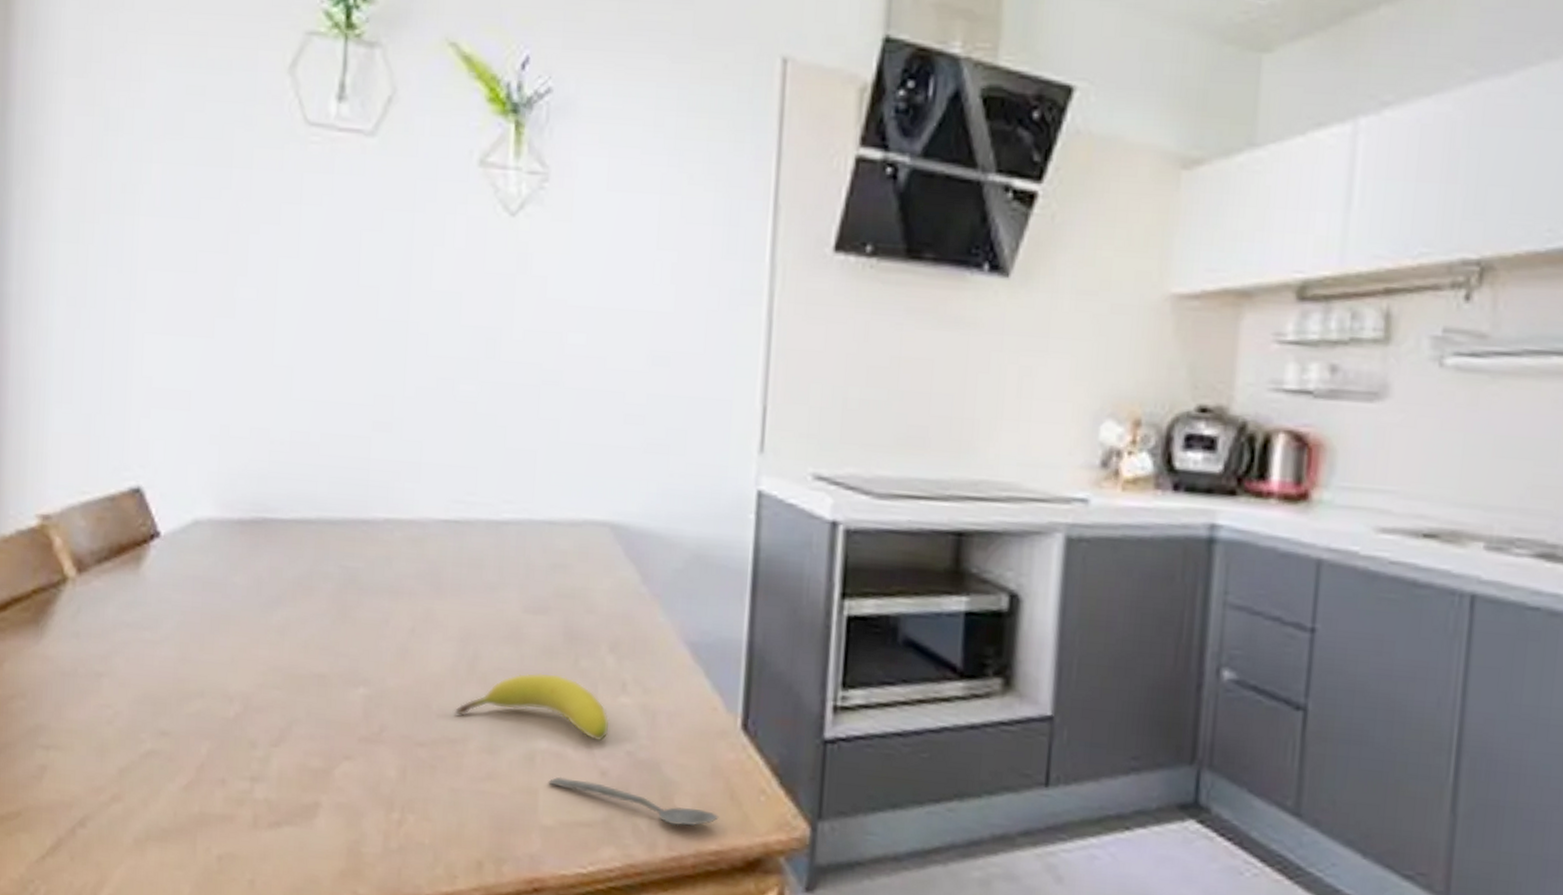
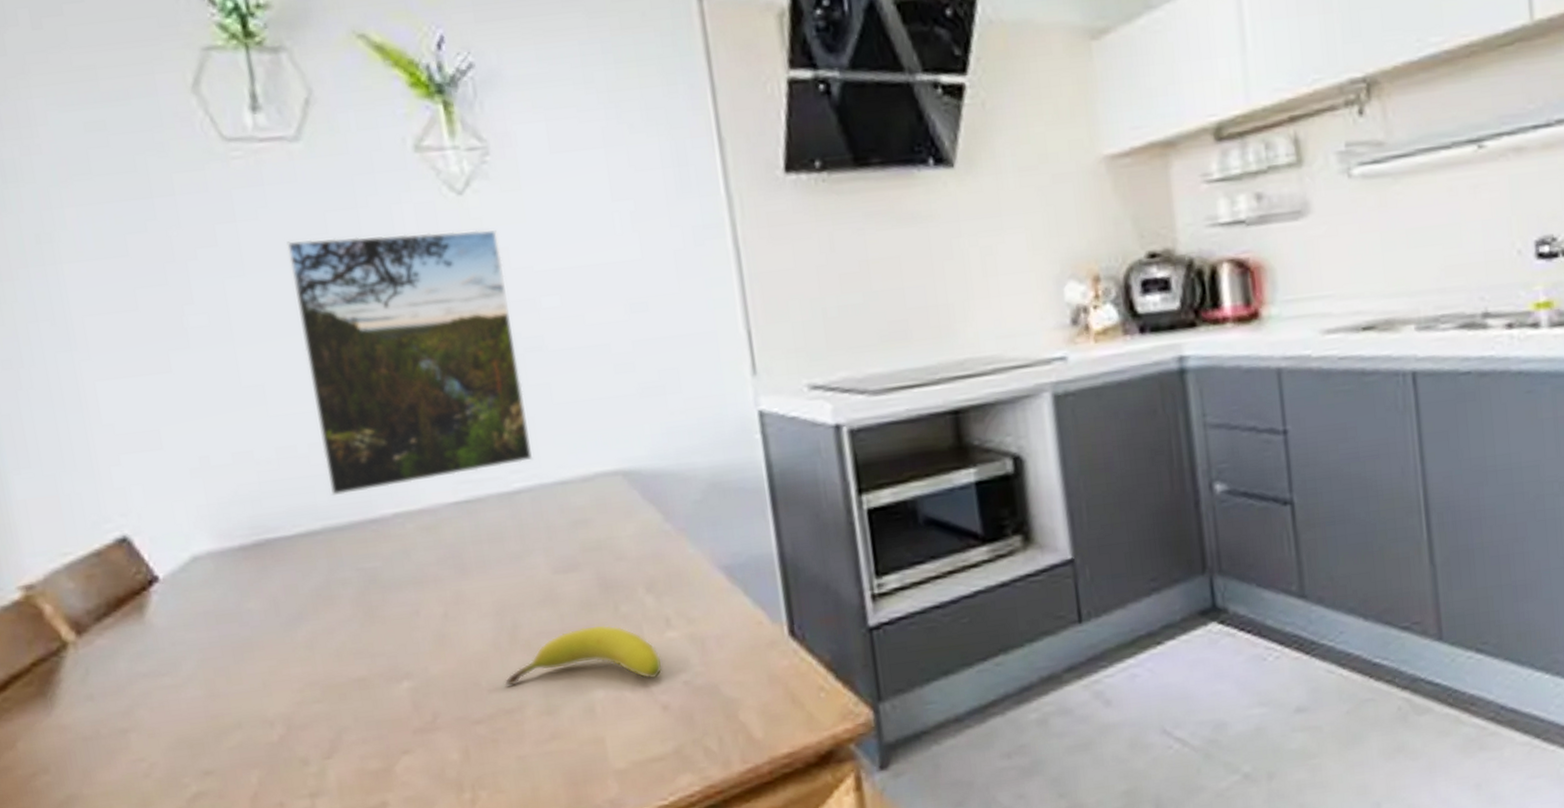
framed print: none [332,232,540,495] -> present [286,229,533,496]
spoon: present [548,776,719,826] -> none [612,717,785,740]

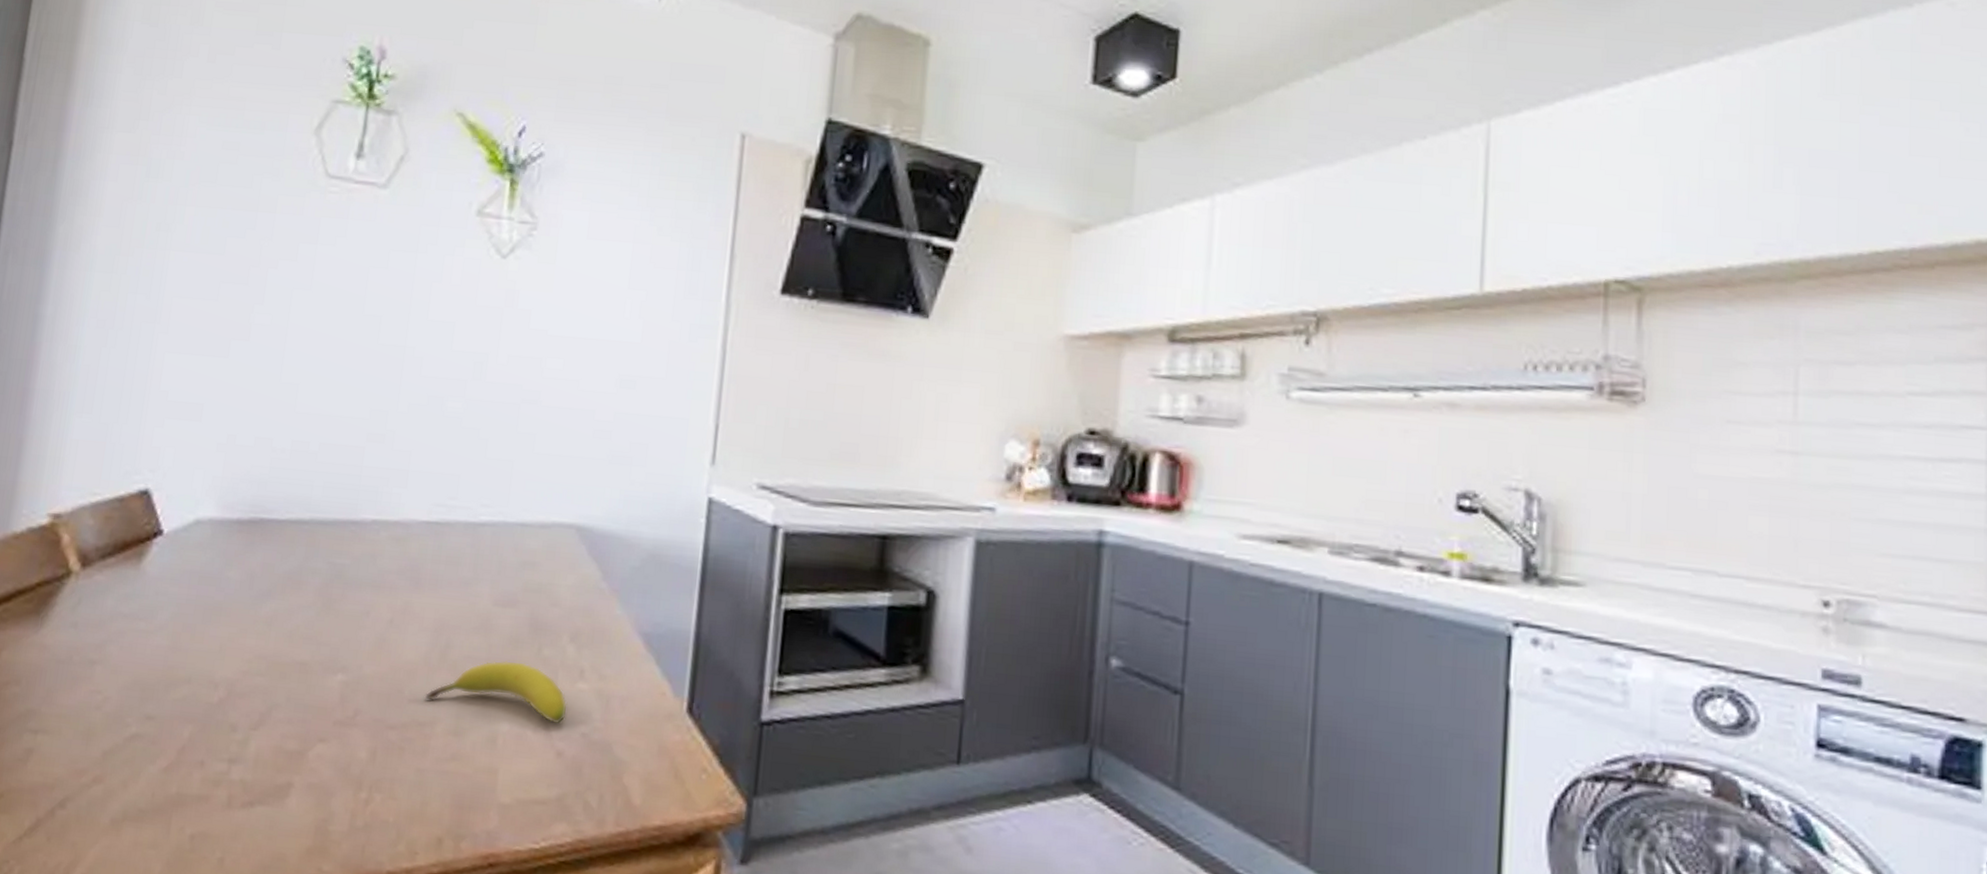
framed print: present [286,229,533,496] -> none [326,269,525,499]

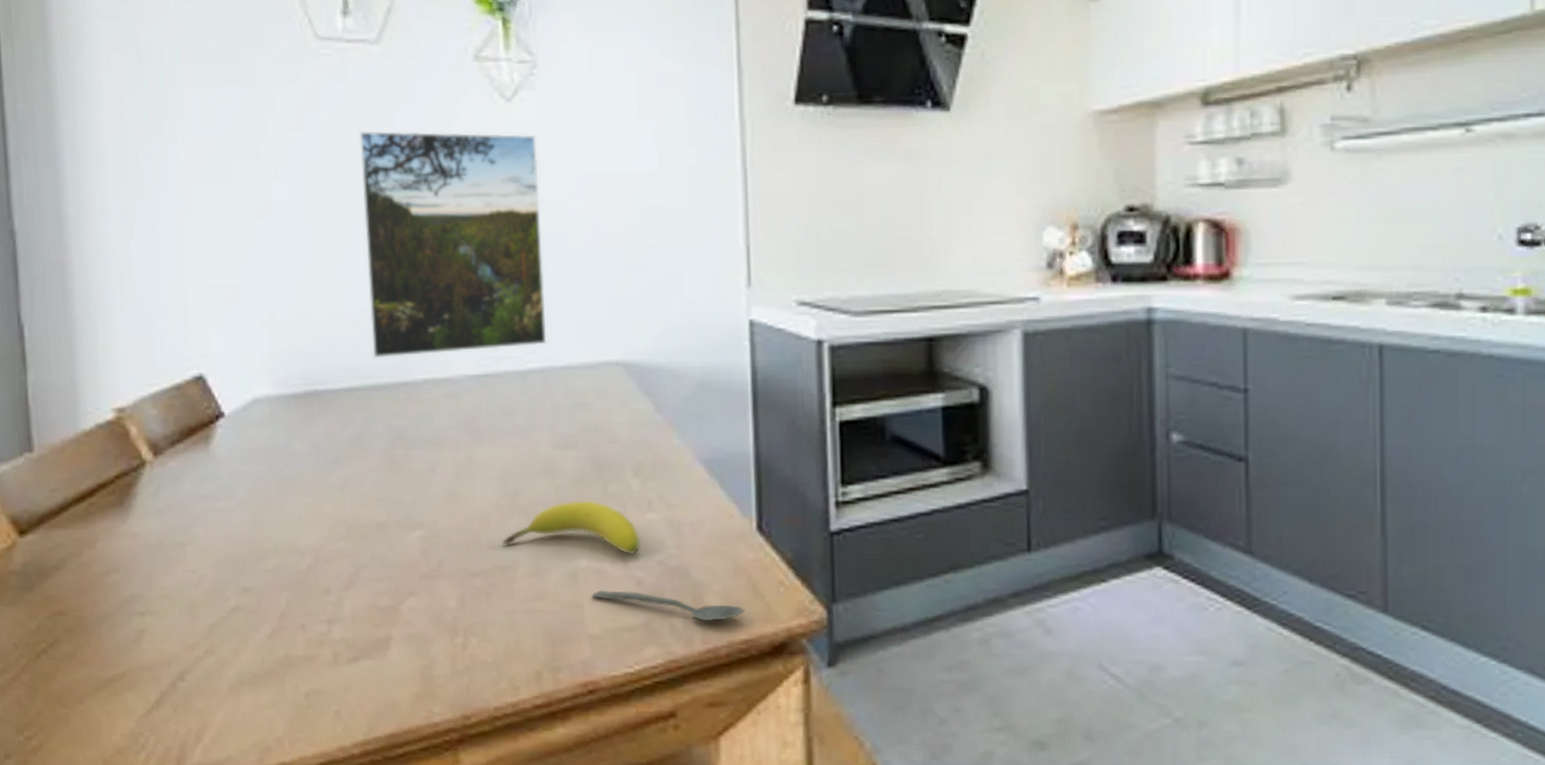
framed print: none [326,269,525,499] -> present [359,130,547,359]
spoon: none [508,757,664,803] -> present [591,589,745,622]

